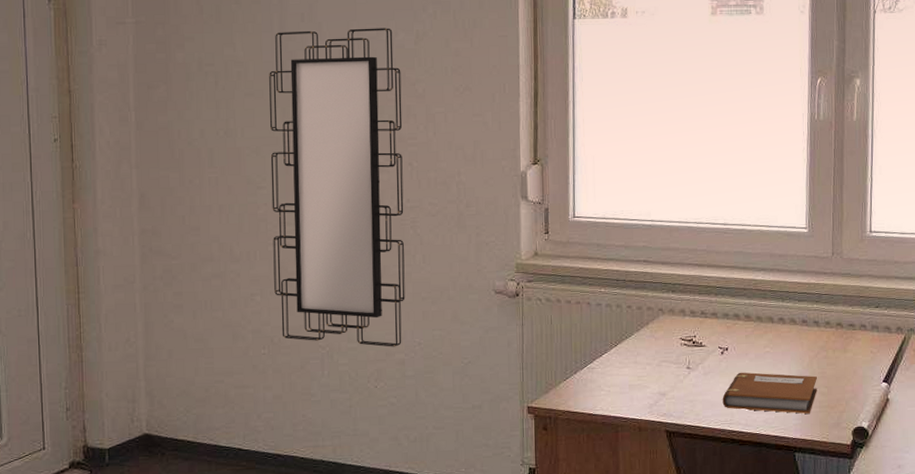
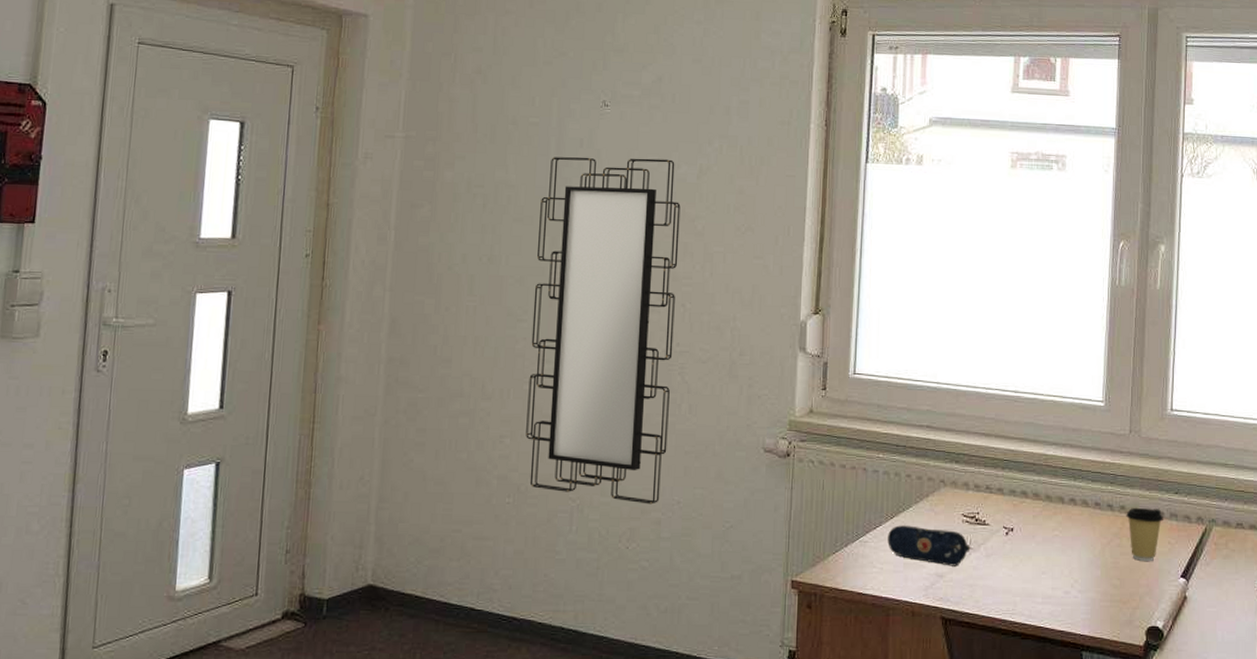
pencil case: none [613,351,690,385] -> present [887,525,971,566]
notebook: present [722,372,817,414] -> none [1005,556,1109,608]
coffee cup: none [831,322,867,370] -> present [1126,508,1164,561]

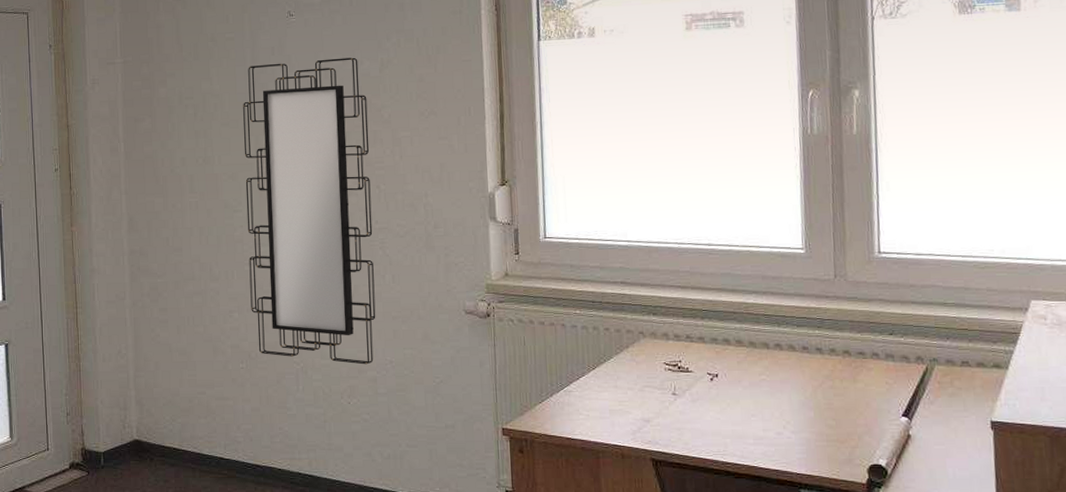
pencil case: present [887,525,971,566] -> none [591,375,676,412]
coffee cup: present [1126,508,1164,561] -> none [837,350,880,401]

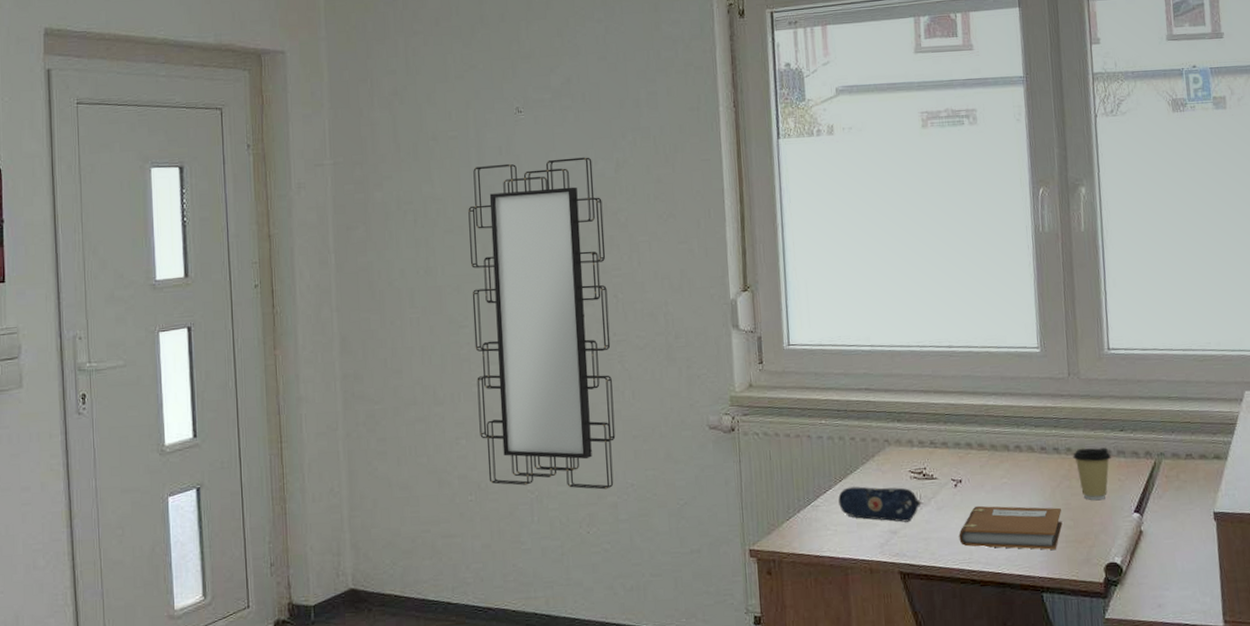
pencil case: none [591,375,676,412] -> present [838,486,922,522]
notebook: none [713,400,824,447] -> present [959,505,1063,550]
coffee cup: none [837,350,880,401] -> present [1073,447,1112,500]

